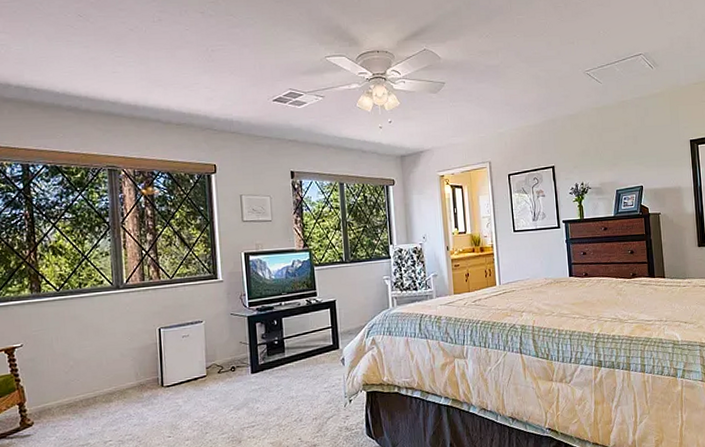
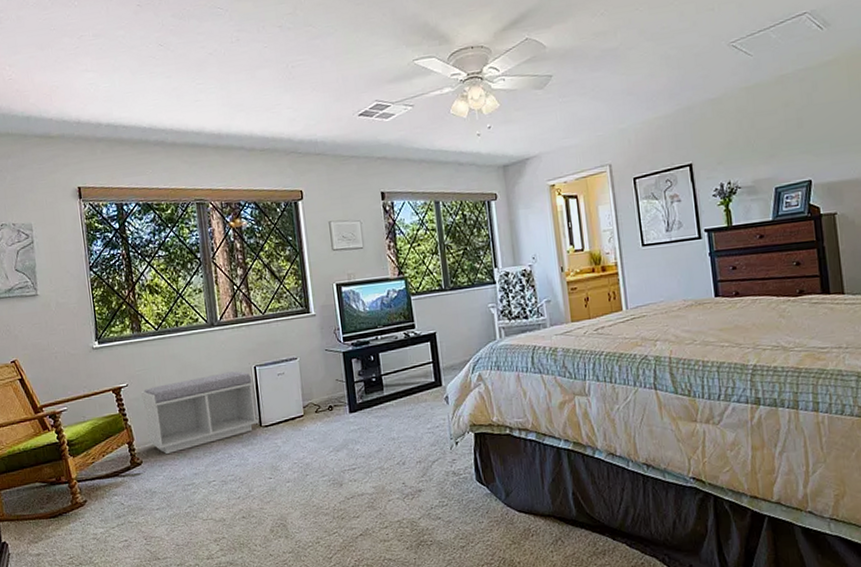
bench: none [36,333,160,414] -> present [140,371,259,454]

